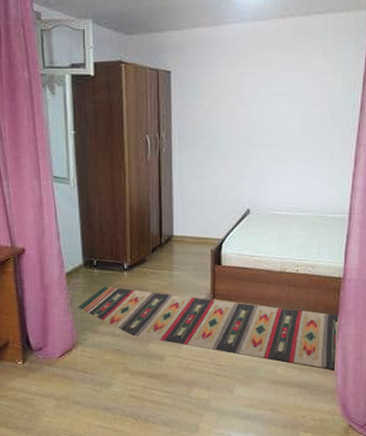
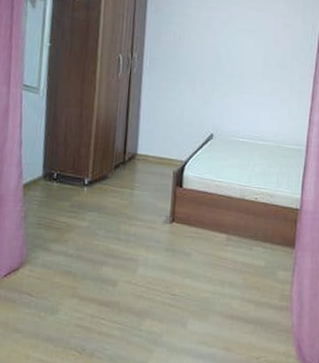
rug: present [78,286,340,370] -> none [31,201,297,307]

